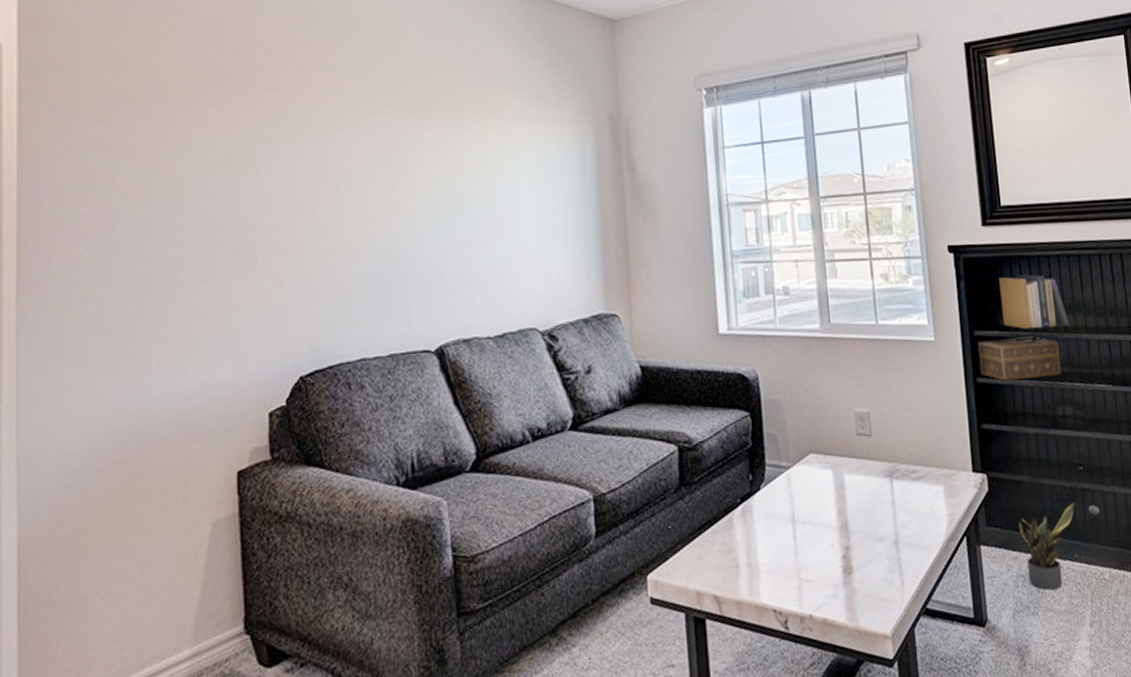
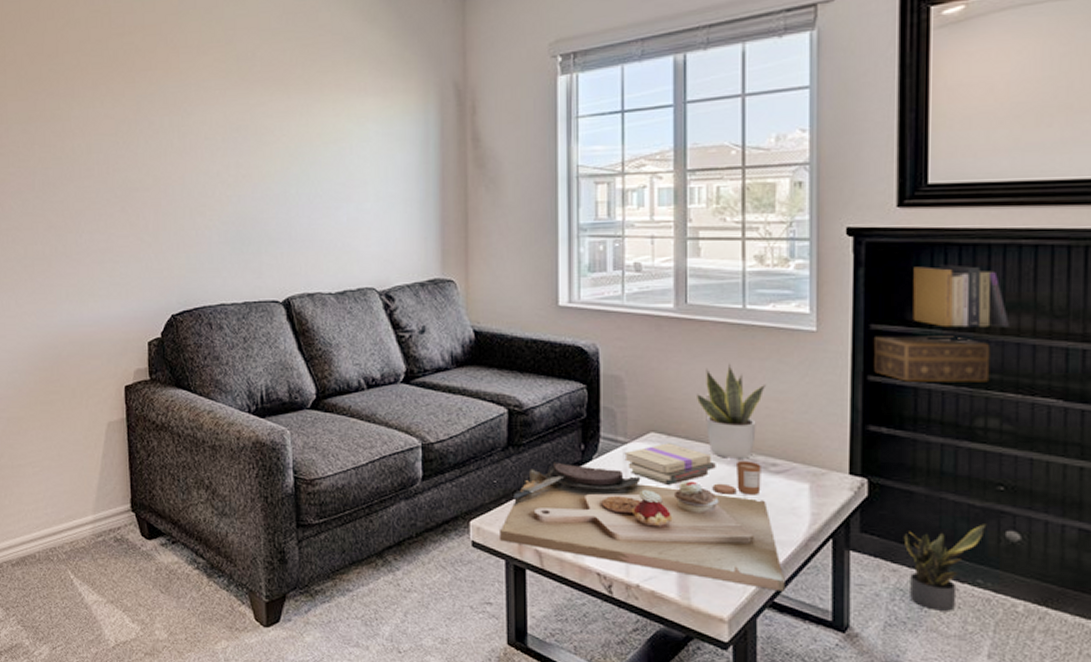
decorative tray: none [678,496,935,597] -> present [500,462,785,591]
books: none [788,462,868,506] -> present [624,443,716,485]
potted plant: none [846,379,901,471] -> present [697,364,765,459]
candle: none [866,470,906,507] -> present [712,460,761,495]

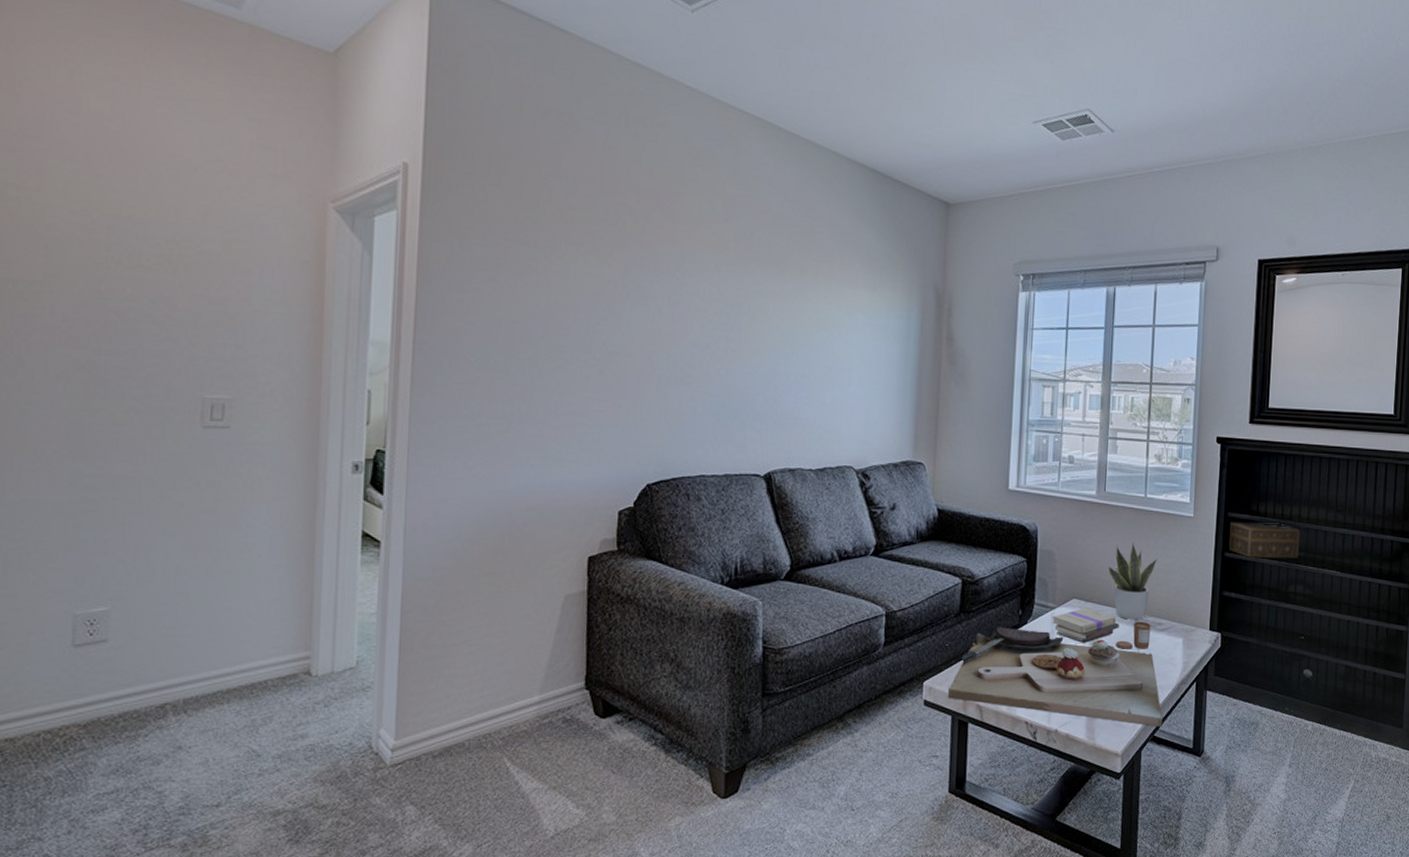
potted plant: present [903,524,987,611] -> none [1242,665,1293,734]
books: present [913,264,1009,328] -> none [1255,469,1312,518]

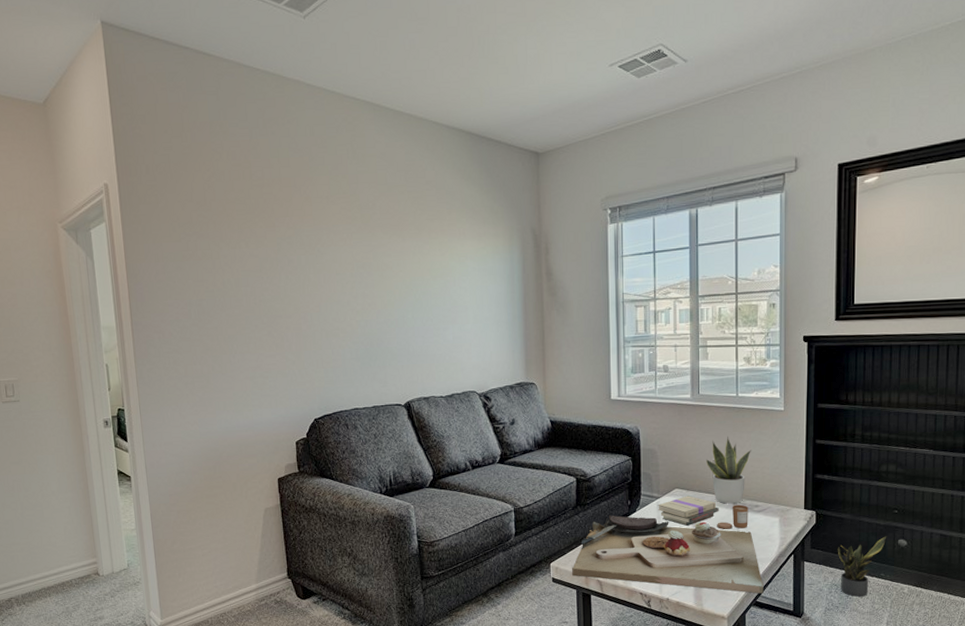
decorative box: present [1229,522,1301,558] -> none [820,410,891,443]
potted plant: none [1242,665,1293,734] -> present [837,536,887,597]

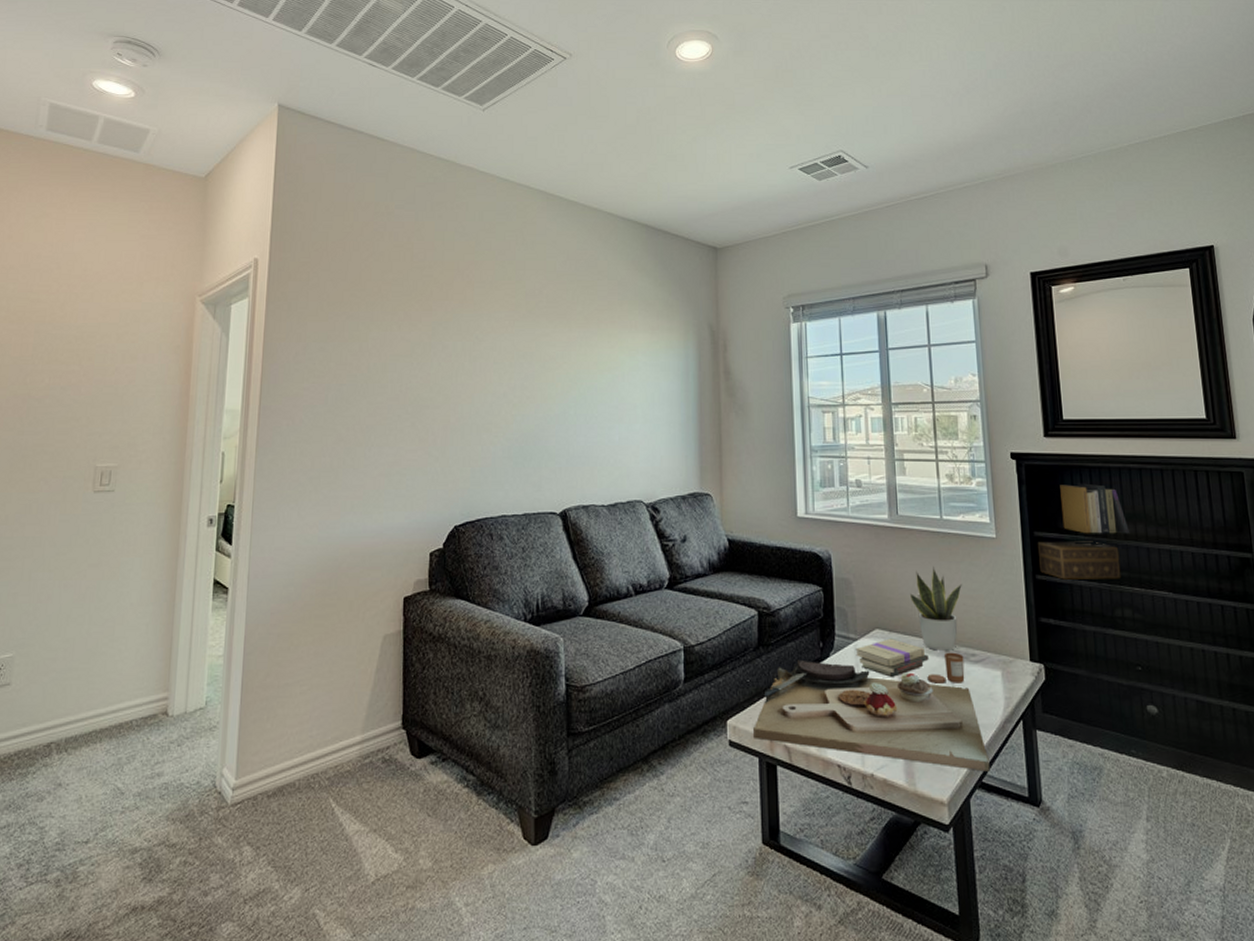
decorative box: none [820,410,891,443] -> present [1038,541,1122,580]
potted plant: present [837,536,887,597] -> none [1075,700,1133,780]
books: none [844,360,902,404] -> present [1060,483,1129,534]

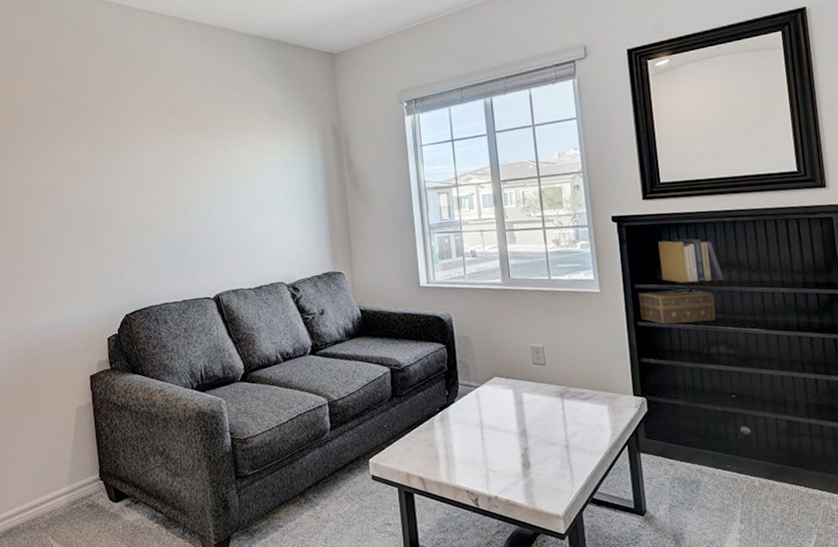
decorative tray: present [753,659,990,772] -> none [392,406,600,490]
books: present [855,638,929,677] -> none [477,384,543,416]
potted plant: present [910,567,962,651] -> none [524,321,570,392]
candle: present [927,652,965,684] -> none [541,392,575,419]

